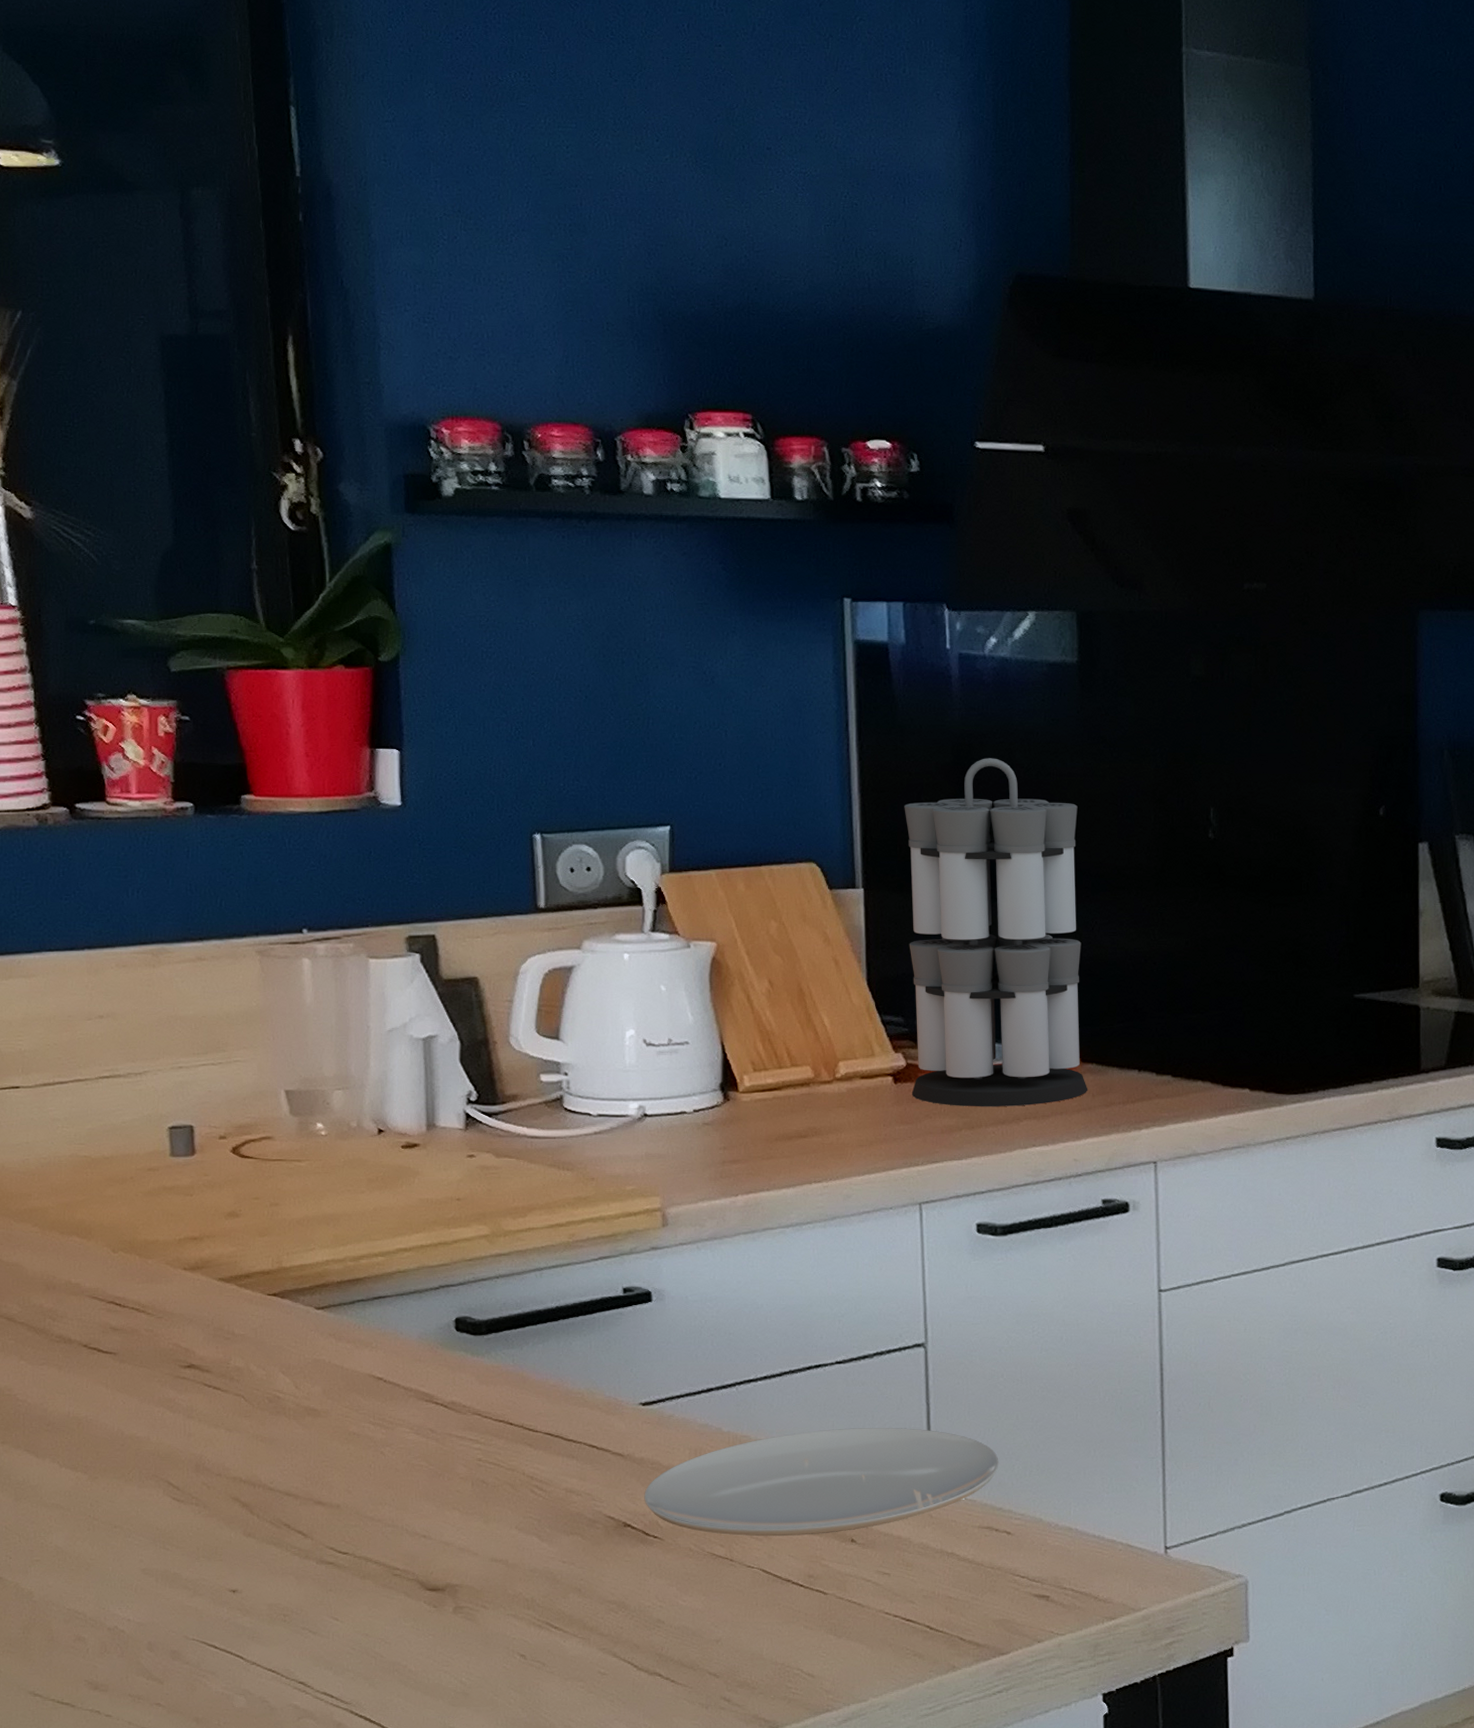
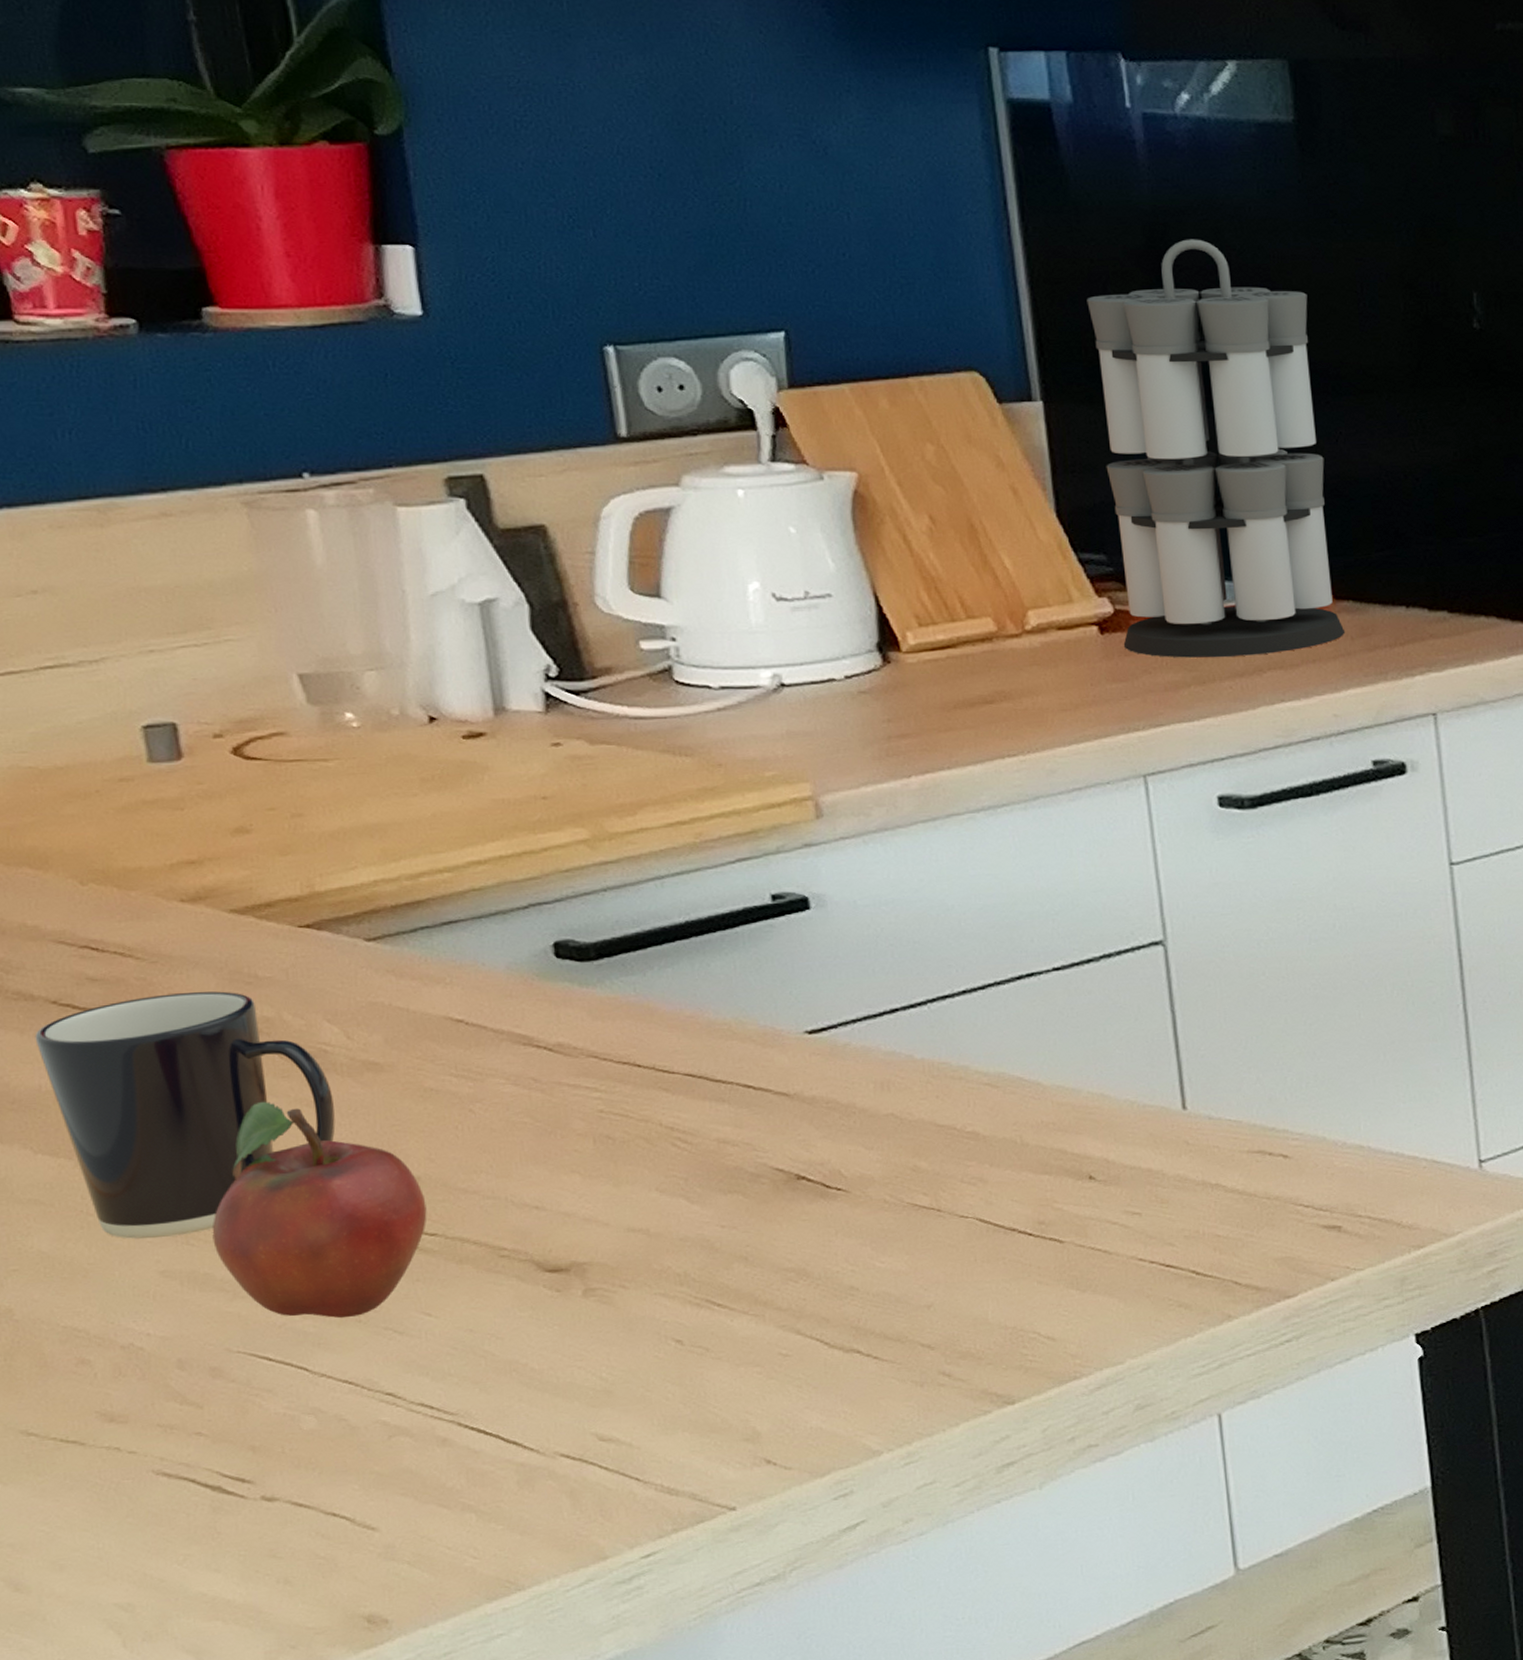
mug: none [69,1343,281,1542] -> present [35,991,336,1239]
fruit: none [183,1435,342,1618] -> present [212,1101,427,1319]
plate: present [644,1428,999,1537] -> none [820,1041,1268,1181]

